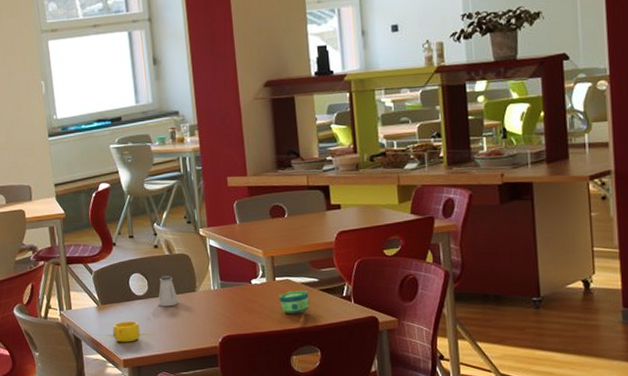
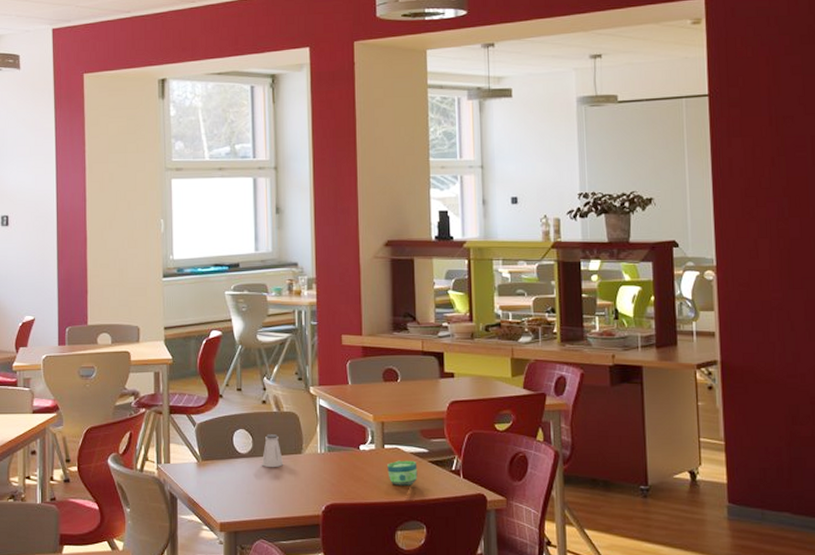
cup: present [112,320,140,343] -> none [211,480,241,504]

